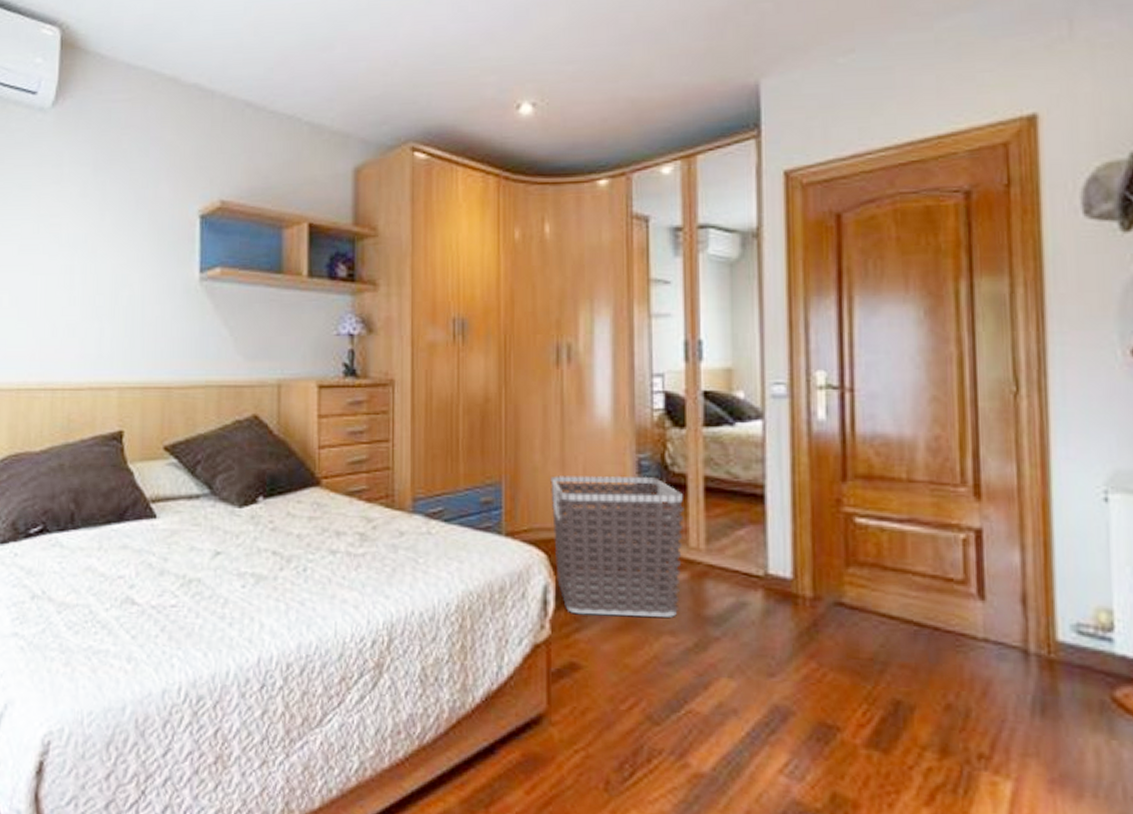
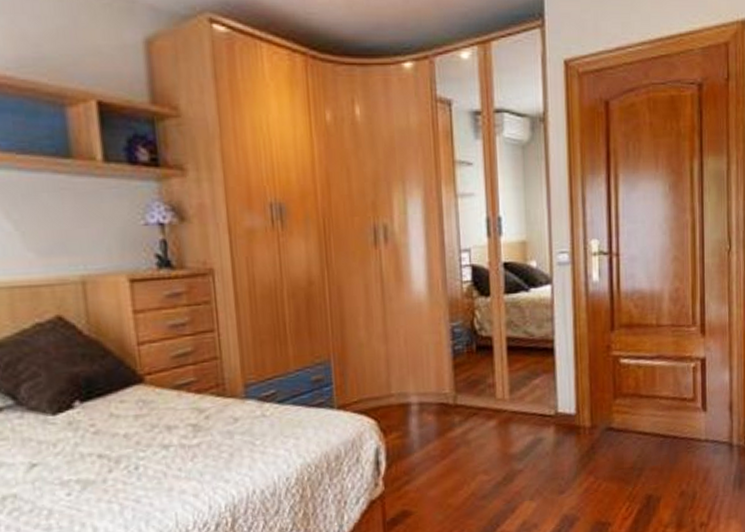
clothes hamper: present [550,475,685,617] -> none [375,341,492,469]

